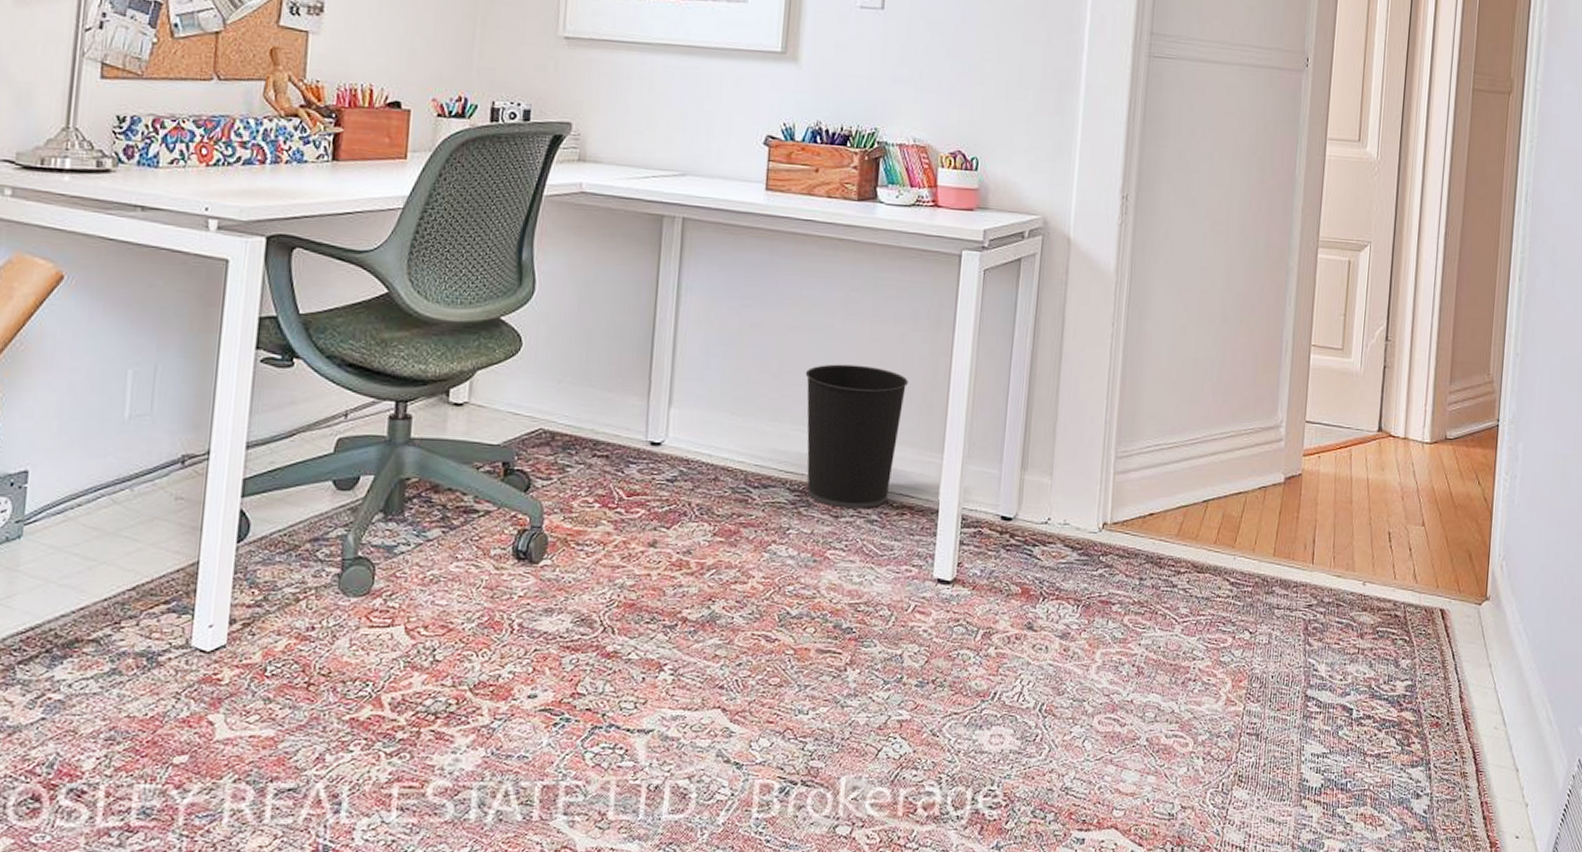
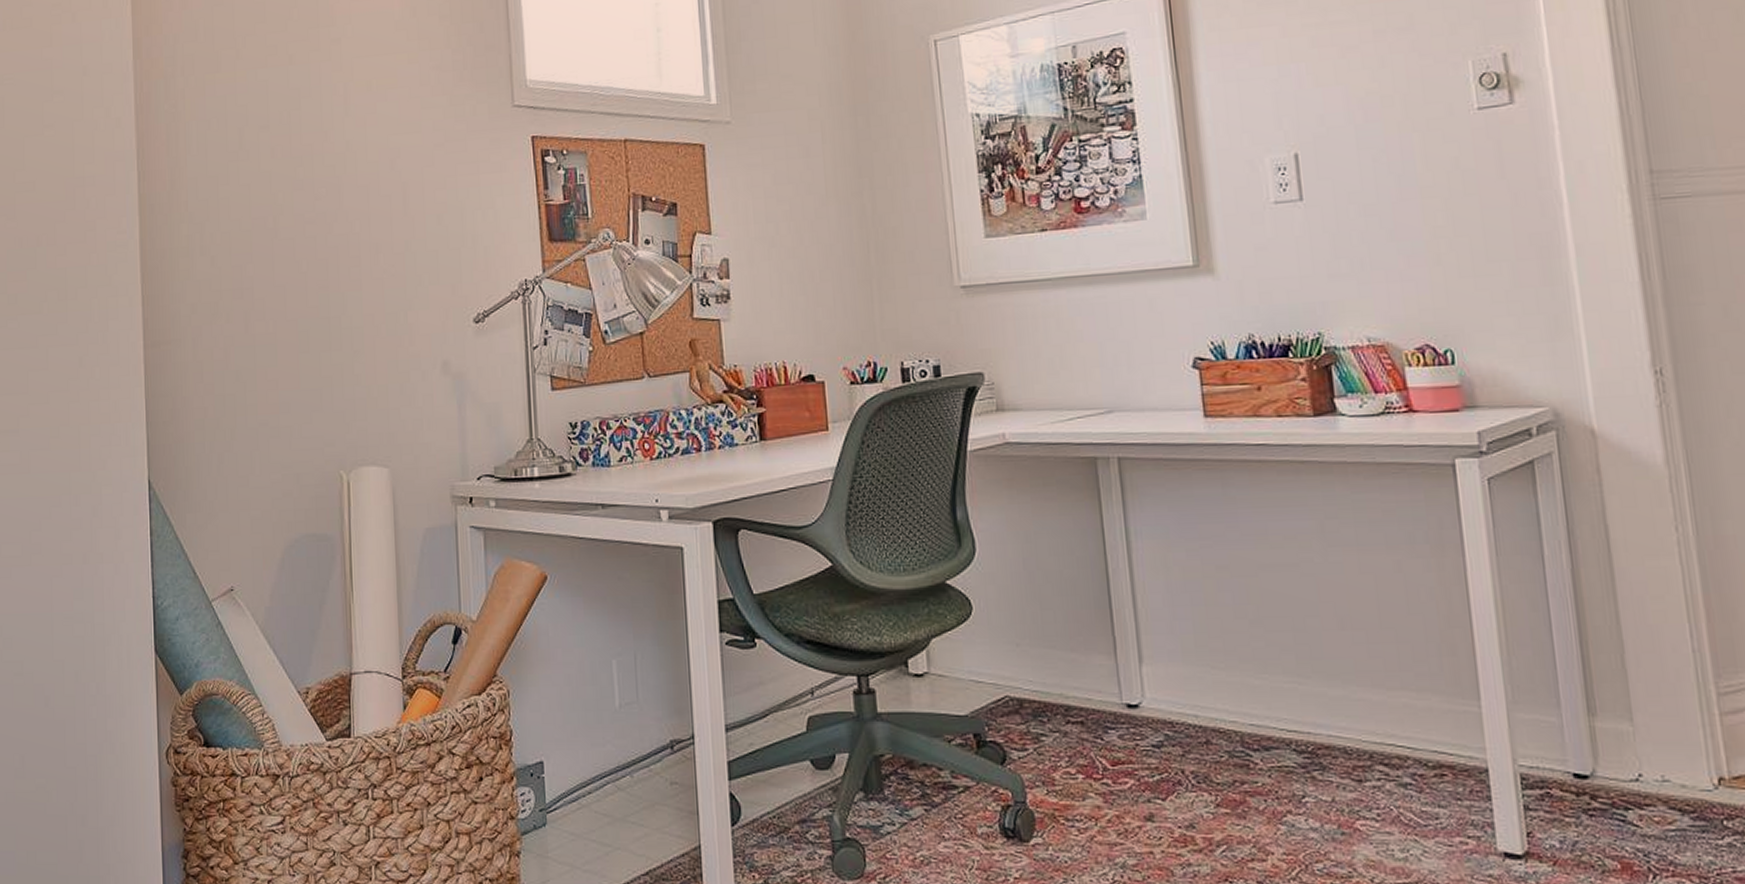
wastebasket: present [805,364,908,509] -> none [1289,602,1420,771]

